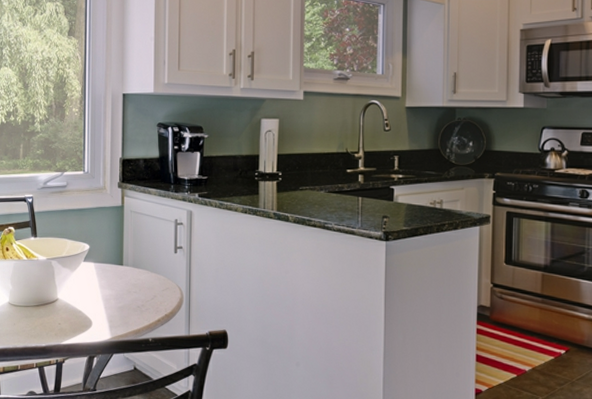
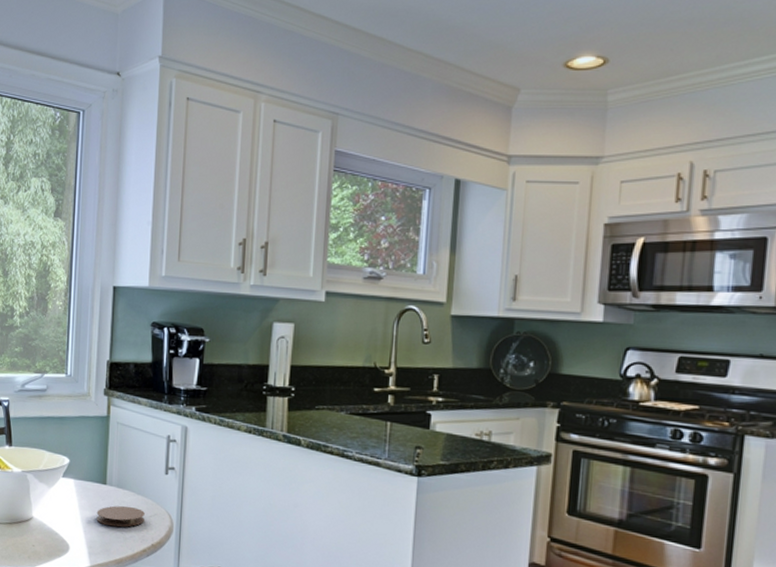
coaster: none [115,283,158,302] -> present [96,505,145,527]

